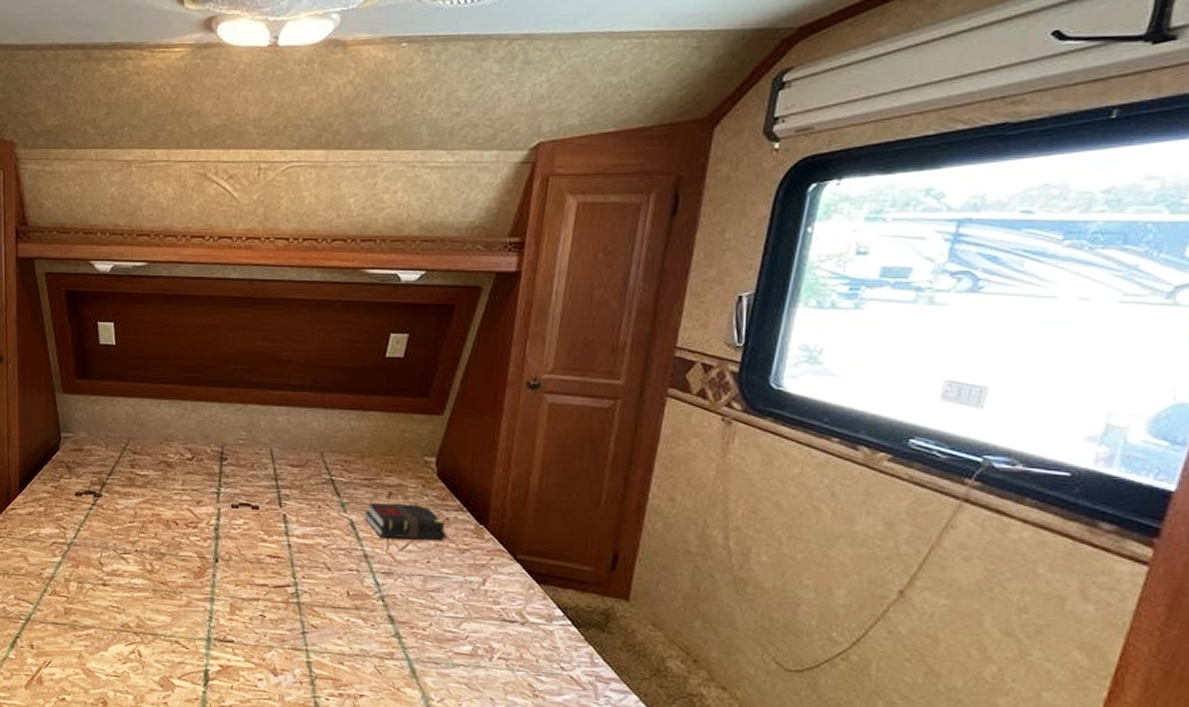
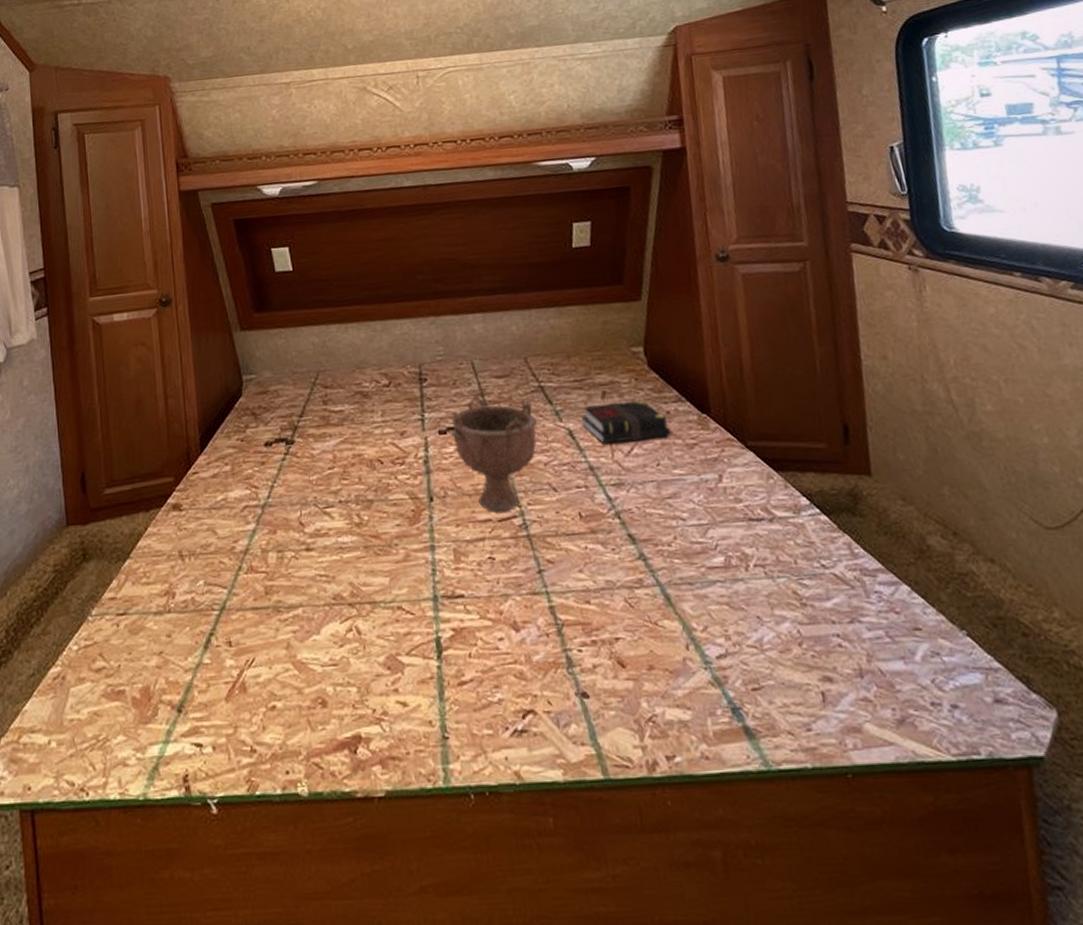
decorative bowl: none [242,478,323,580] -> present [451,394,537,513]

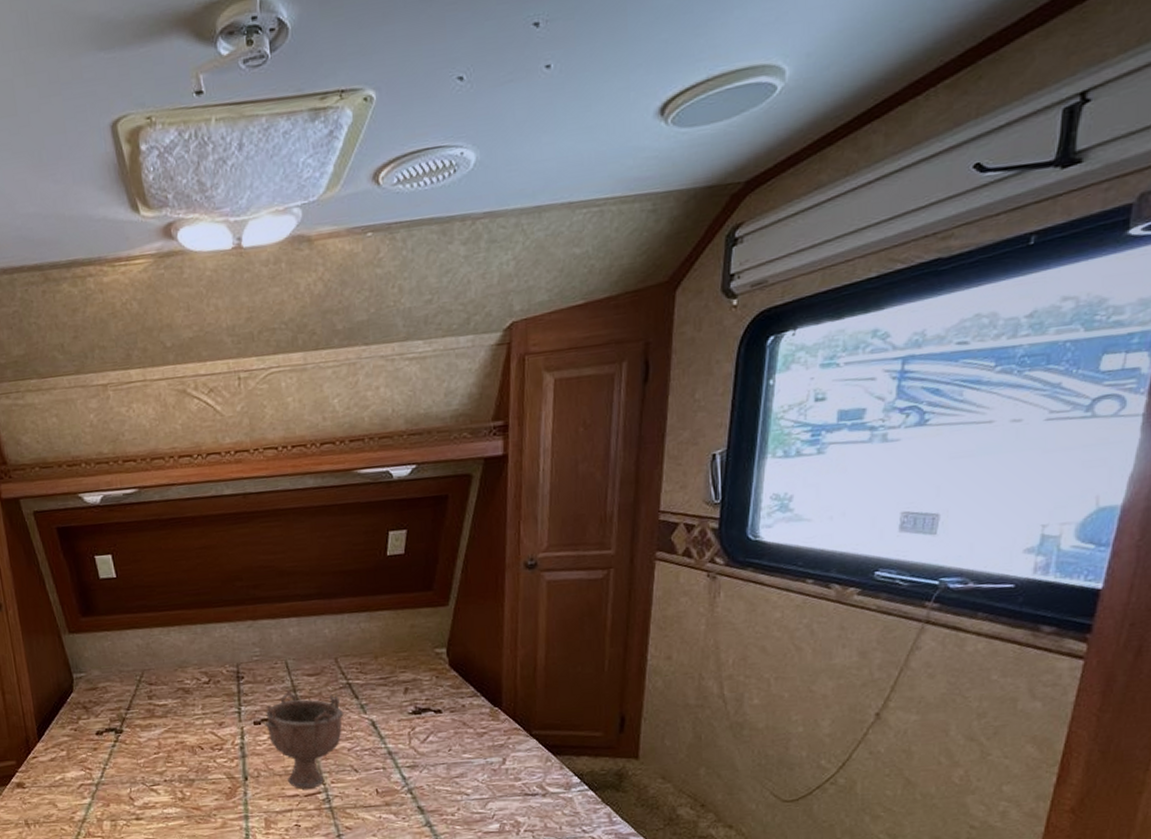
book: present [580,401,672,445] -> none [383,696,465,733]

